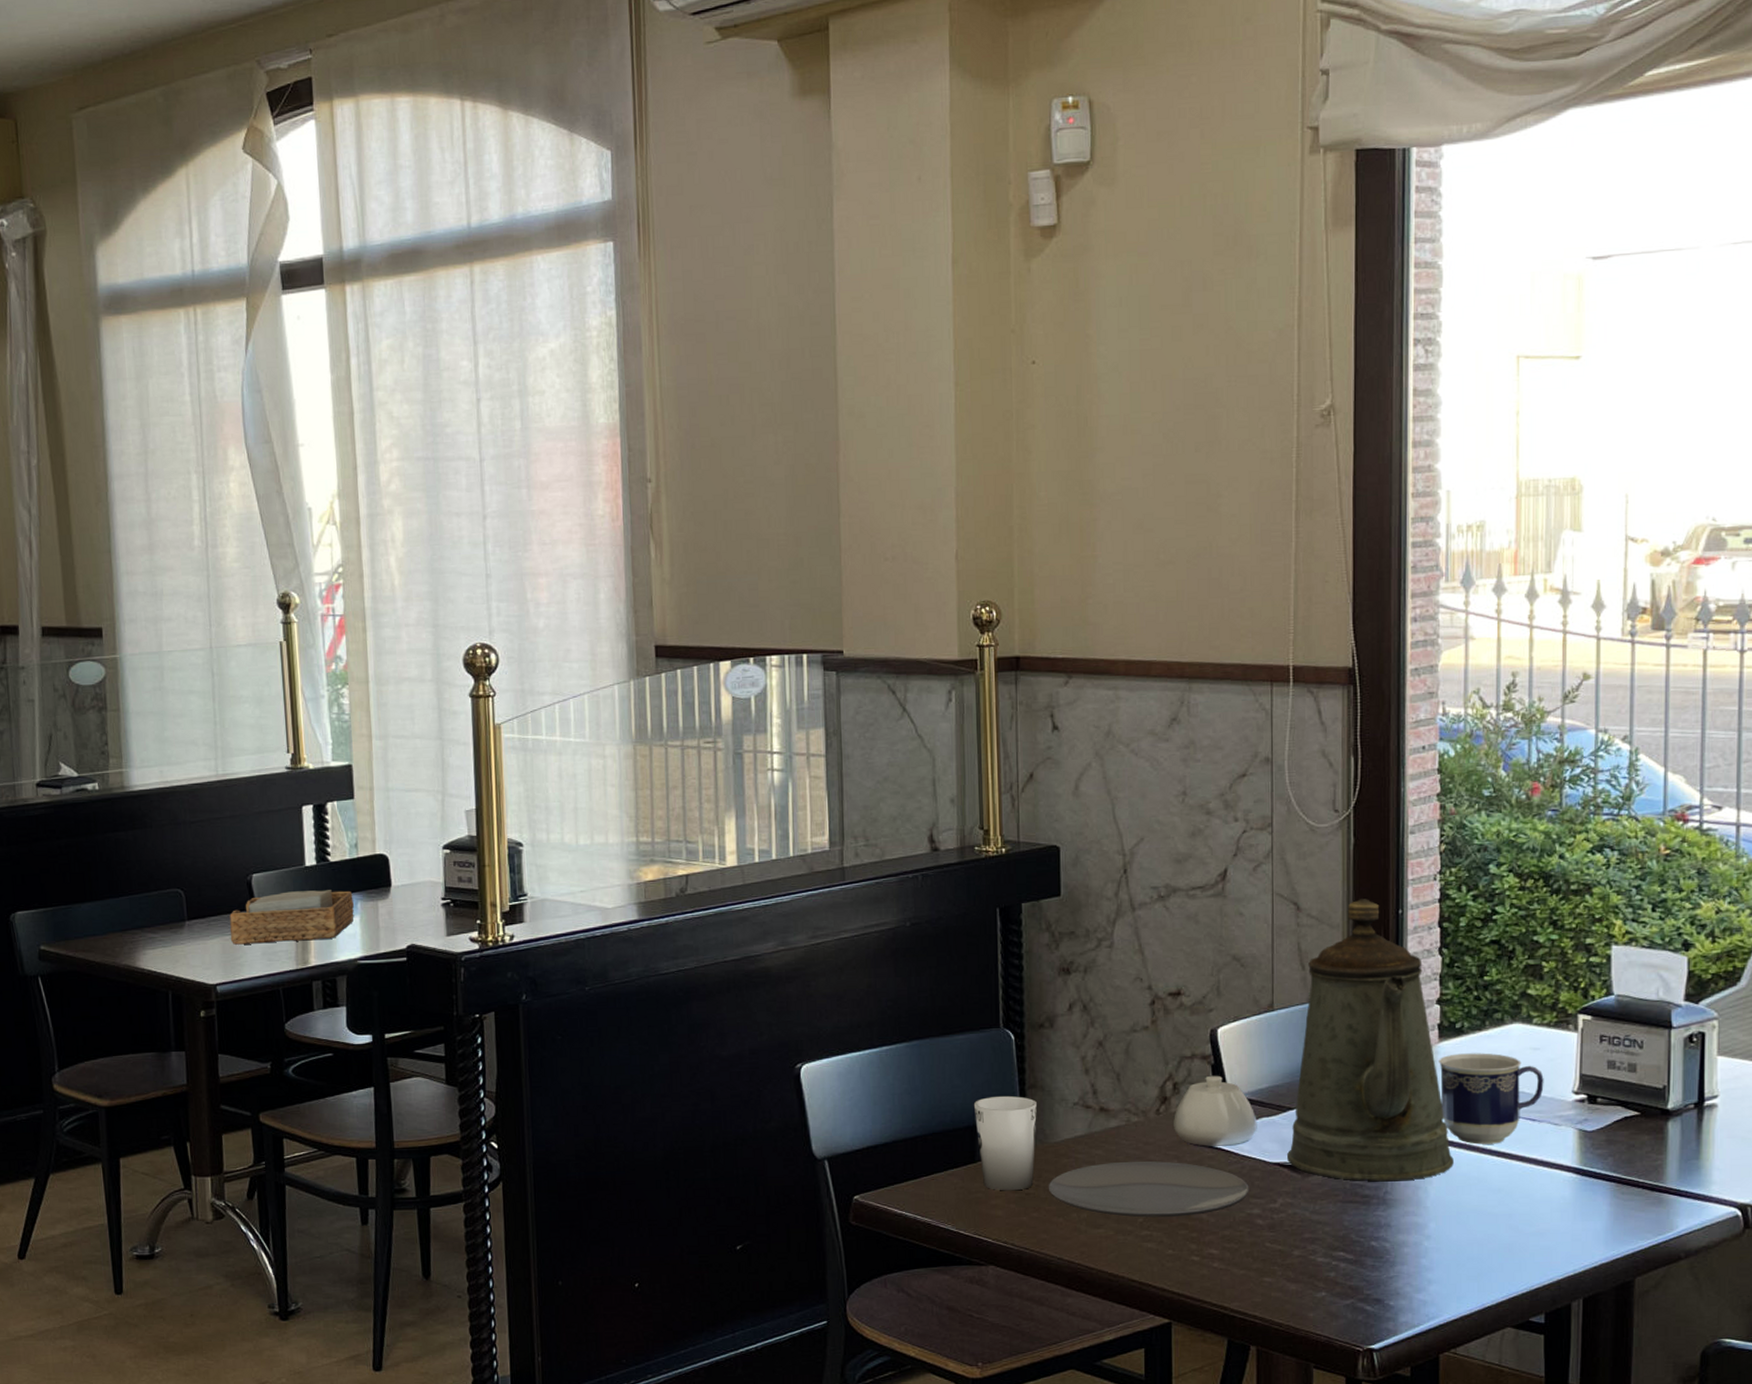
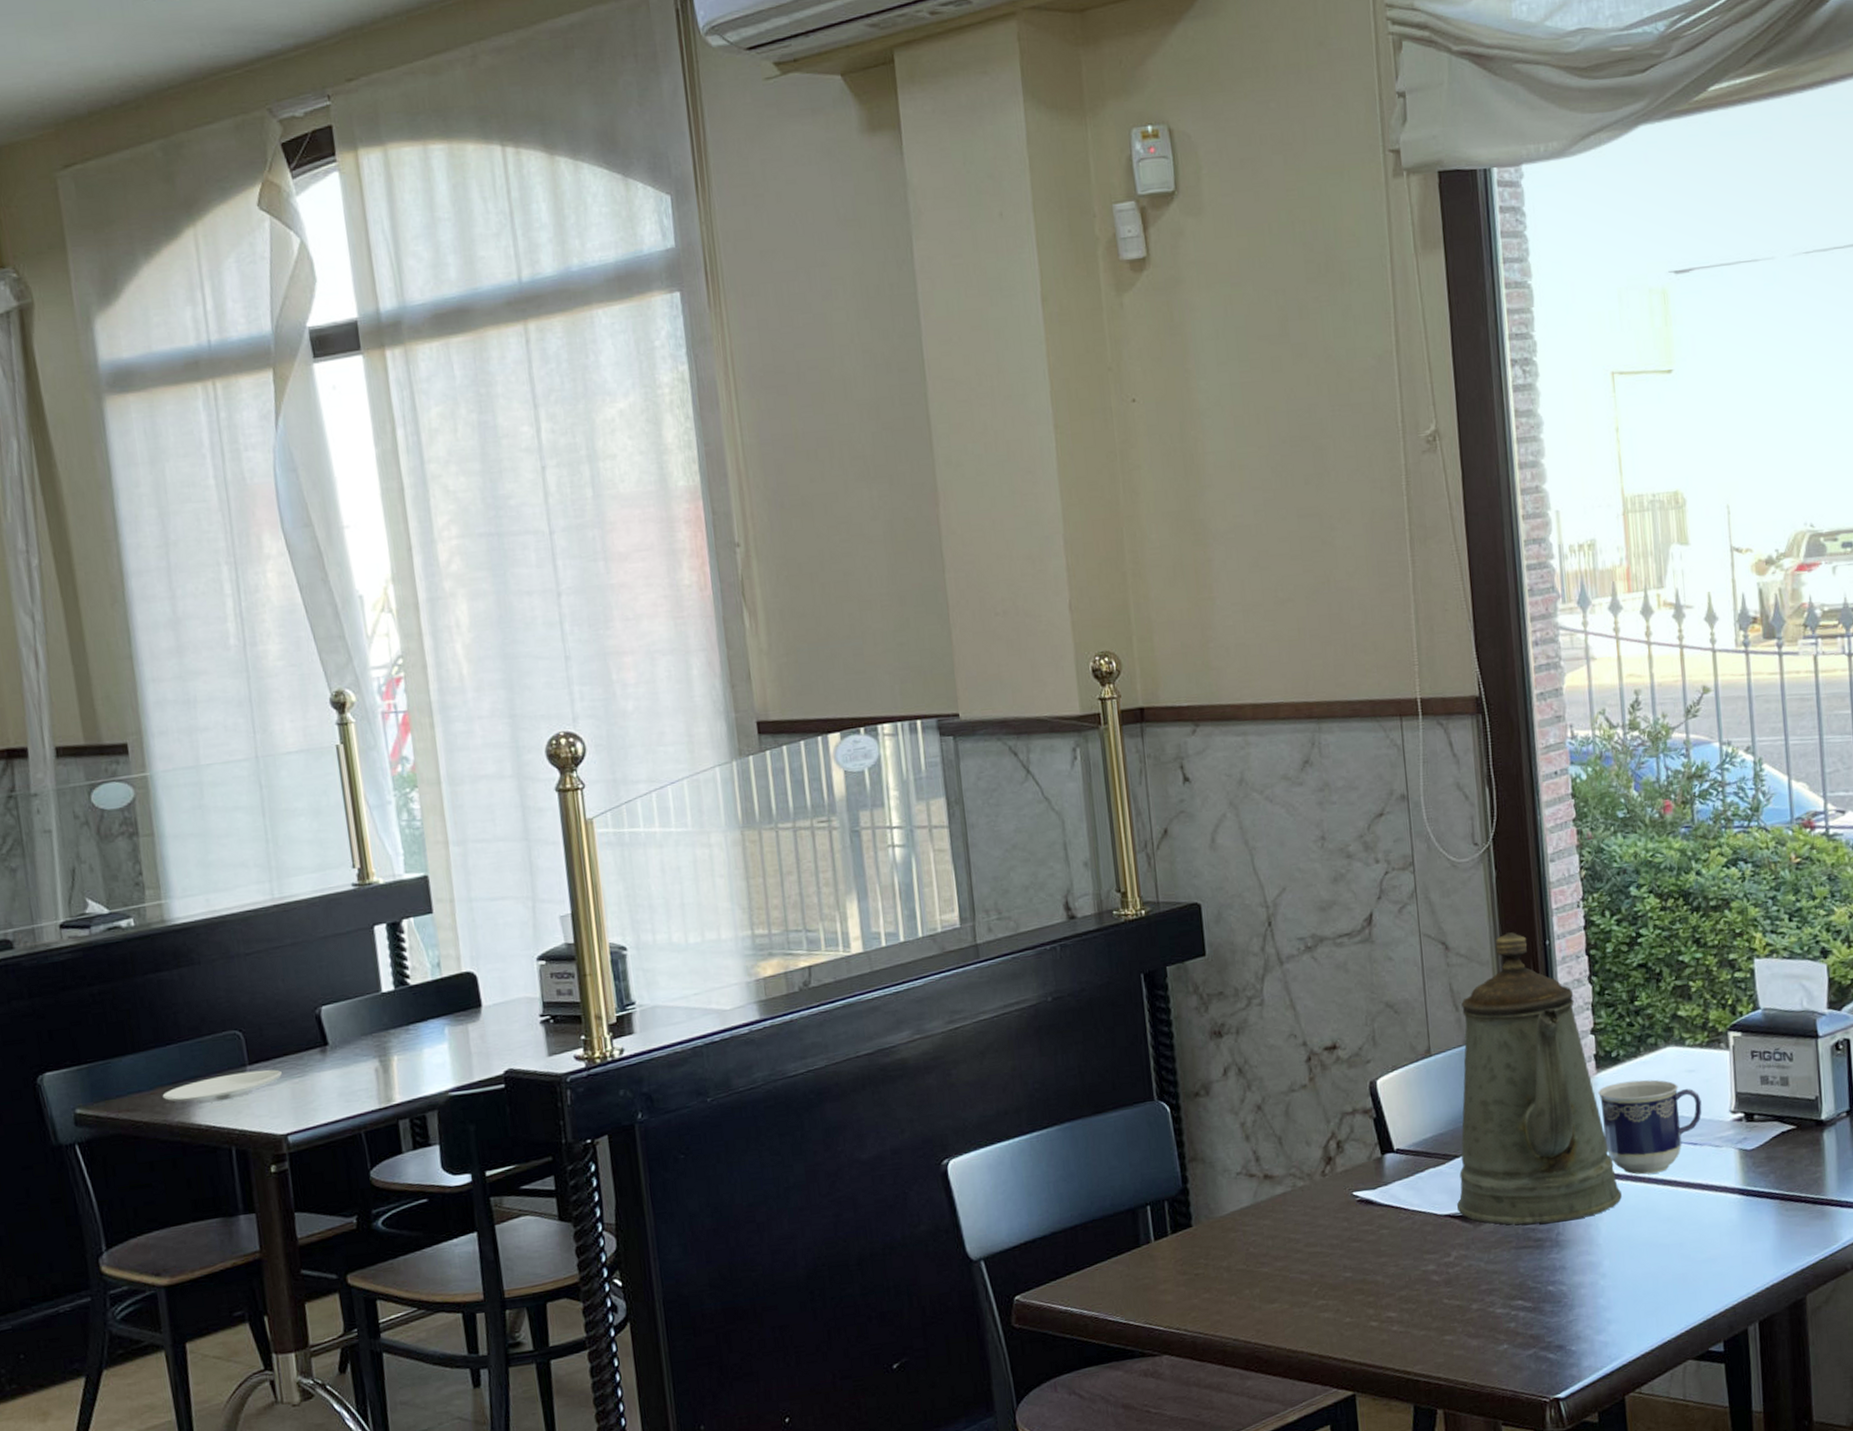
plate: none [113,925,215,951] -> present [162,1069,282,1104]
napkin holder: present [230,890,354,945] -> none [298,1016,442,1088]
cup: present [973,1095,1037,1191] -> none [1133,1171,1202,1274]
plate: present [1048,1161,1249,1218] -> none [1217,1224,1423,1288]
sugar bowl: present [1172,1075,1257,1147] -> none [1339,1129,1425,1205]

